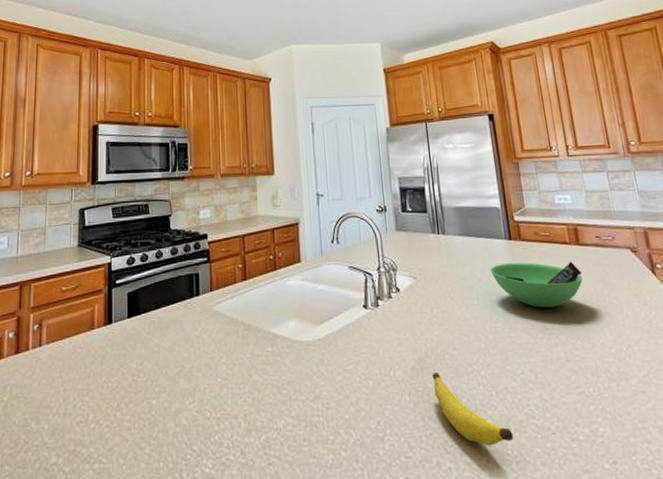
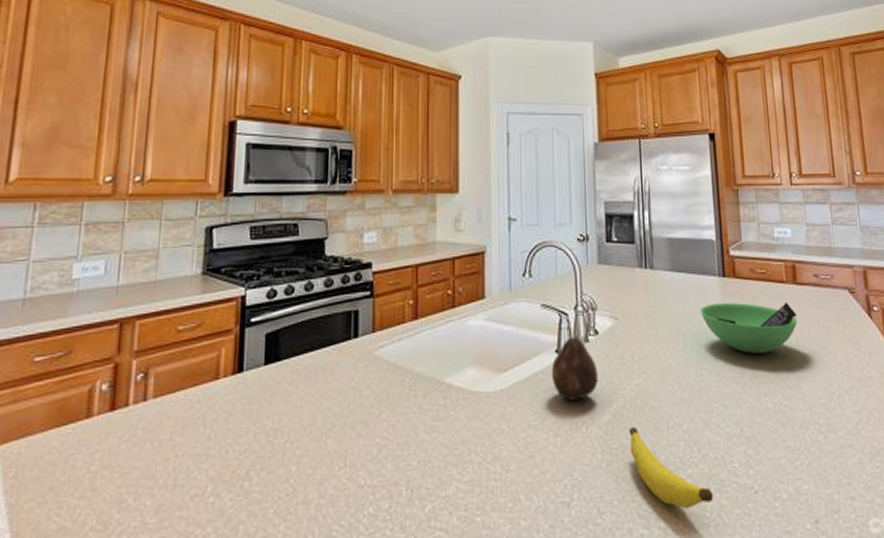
fruit: none [360,292,402,349] -> present [551,335,598,401]

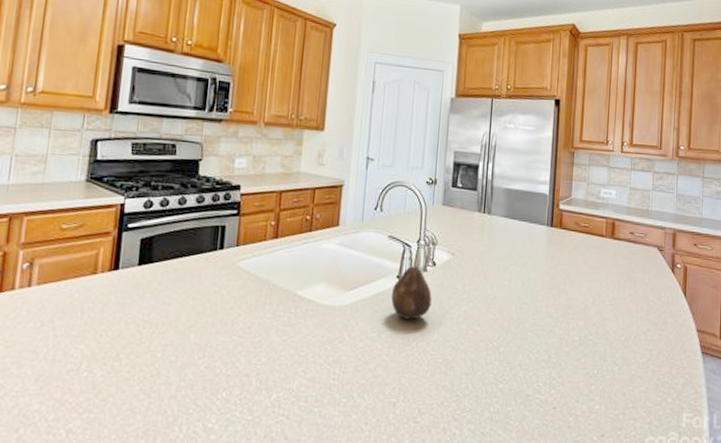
banana: present [629,427,714,509] -> none [453,346,518,416]
bowl: present [700,301,797,354] -> none [527,249,610,295]

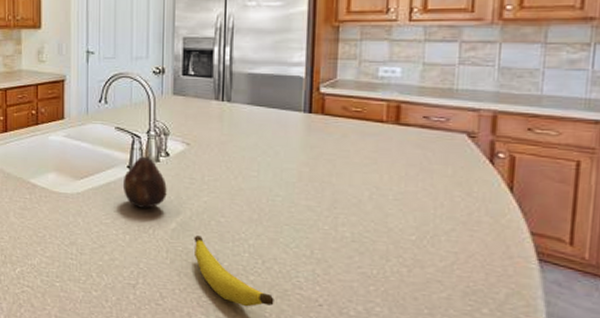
banana: none [453,346,518,416] -> present [194,236,274,307]

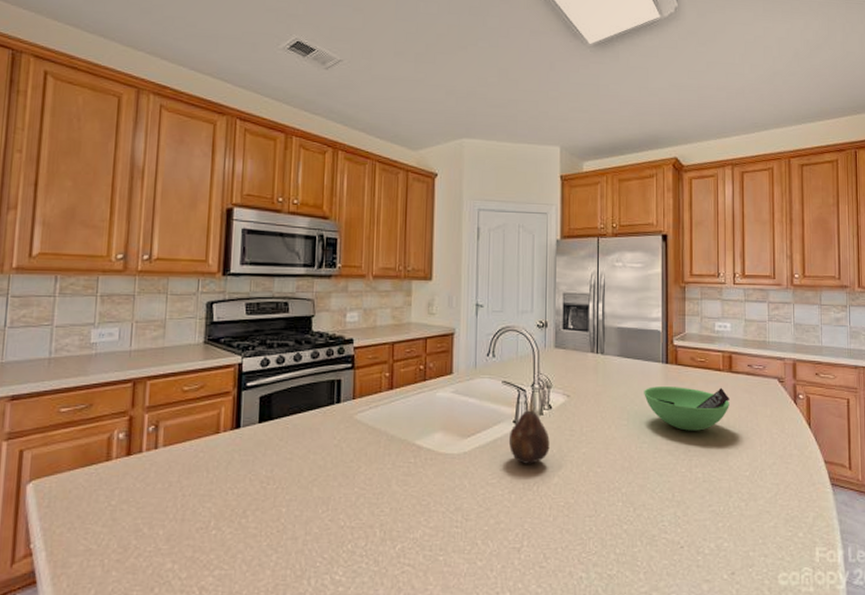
banana: present [194,236,274,307] -> none [574,489,645,558]
bowl: none [279,137,394,188] -> present [644,386,729,431]

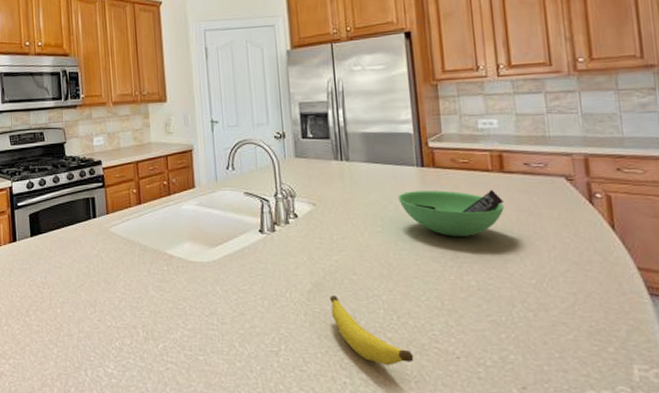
fruit: present [508,409,550,464] -> none [256,218,299,271]
banana: none [574,489,645,558] -> present [329,296,414,366]

